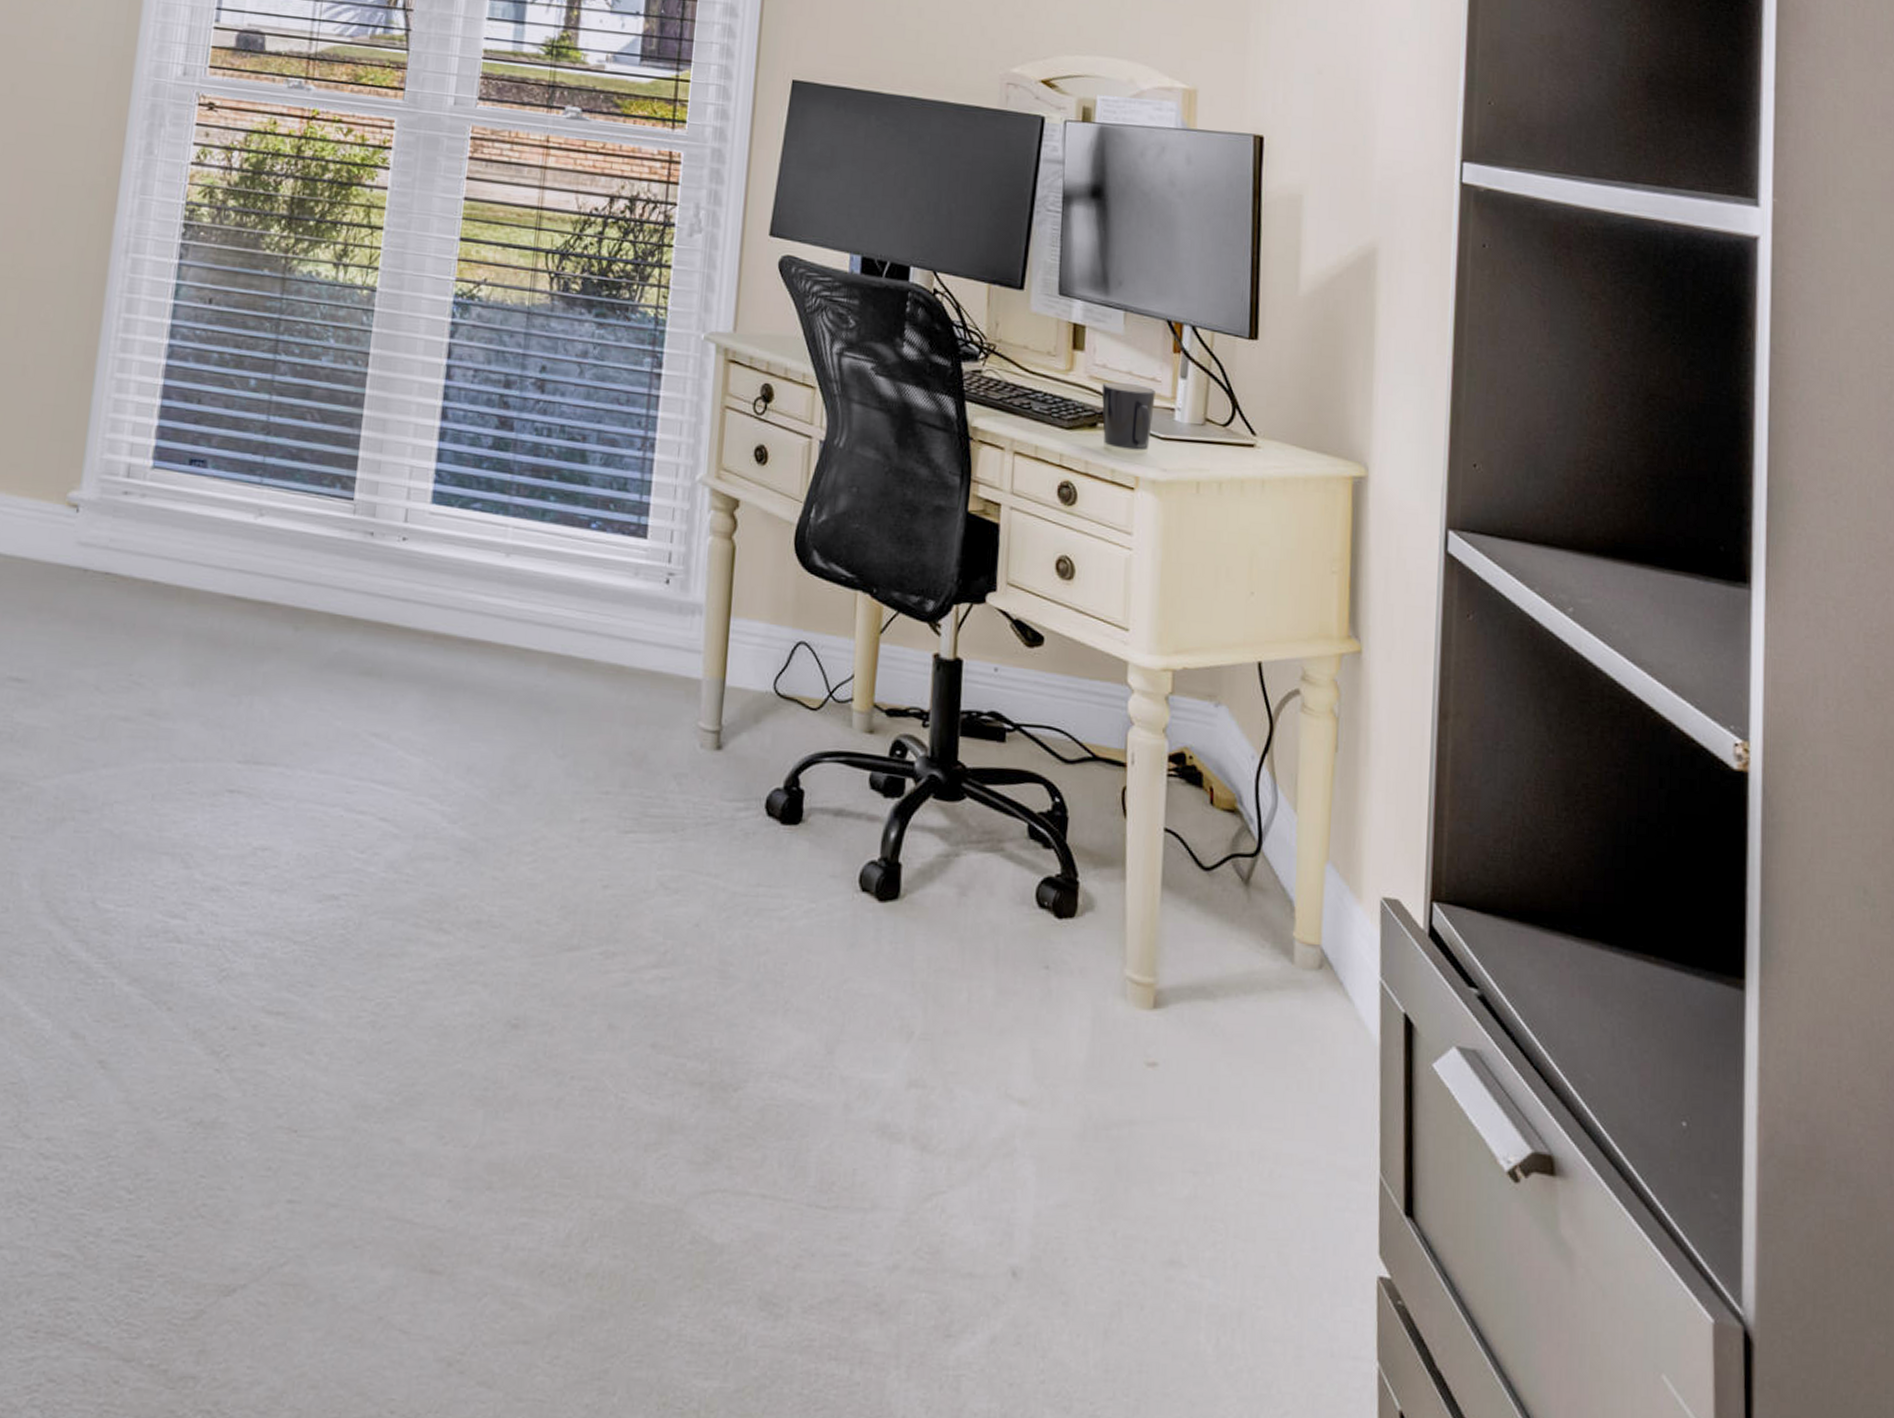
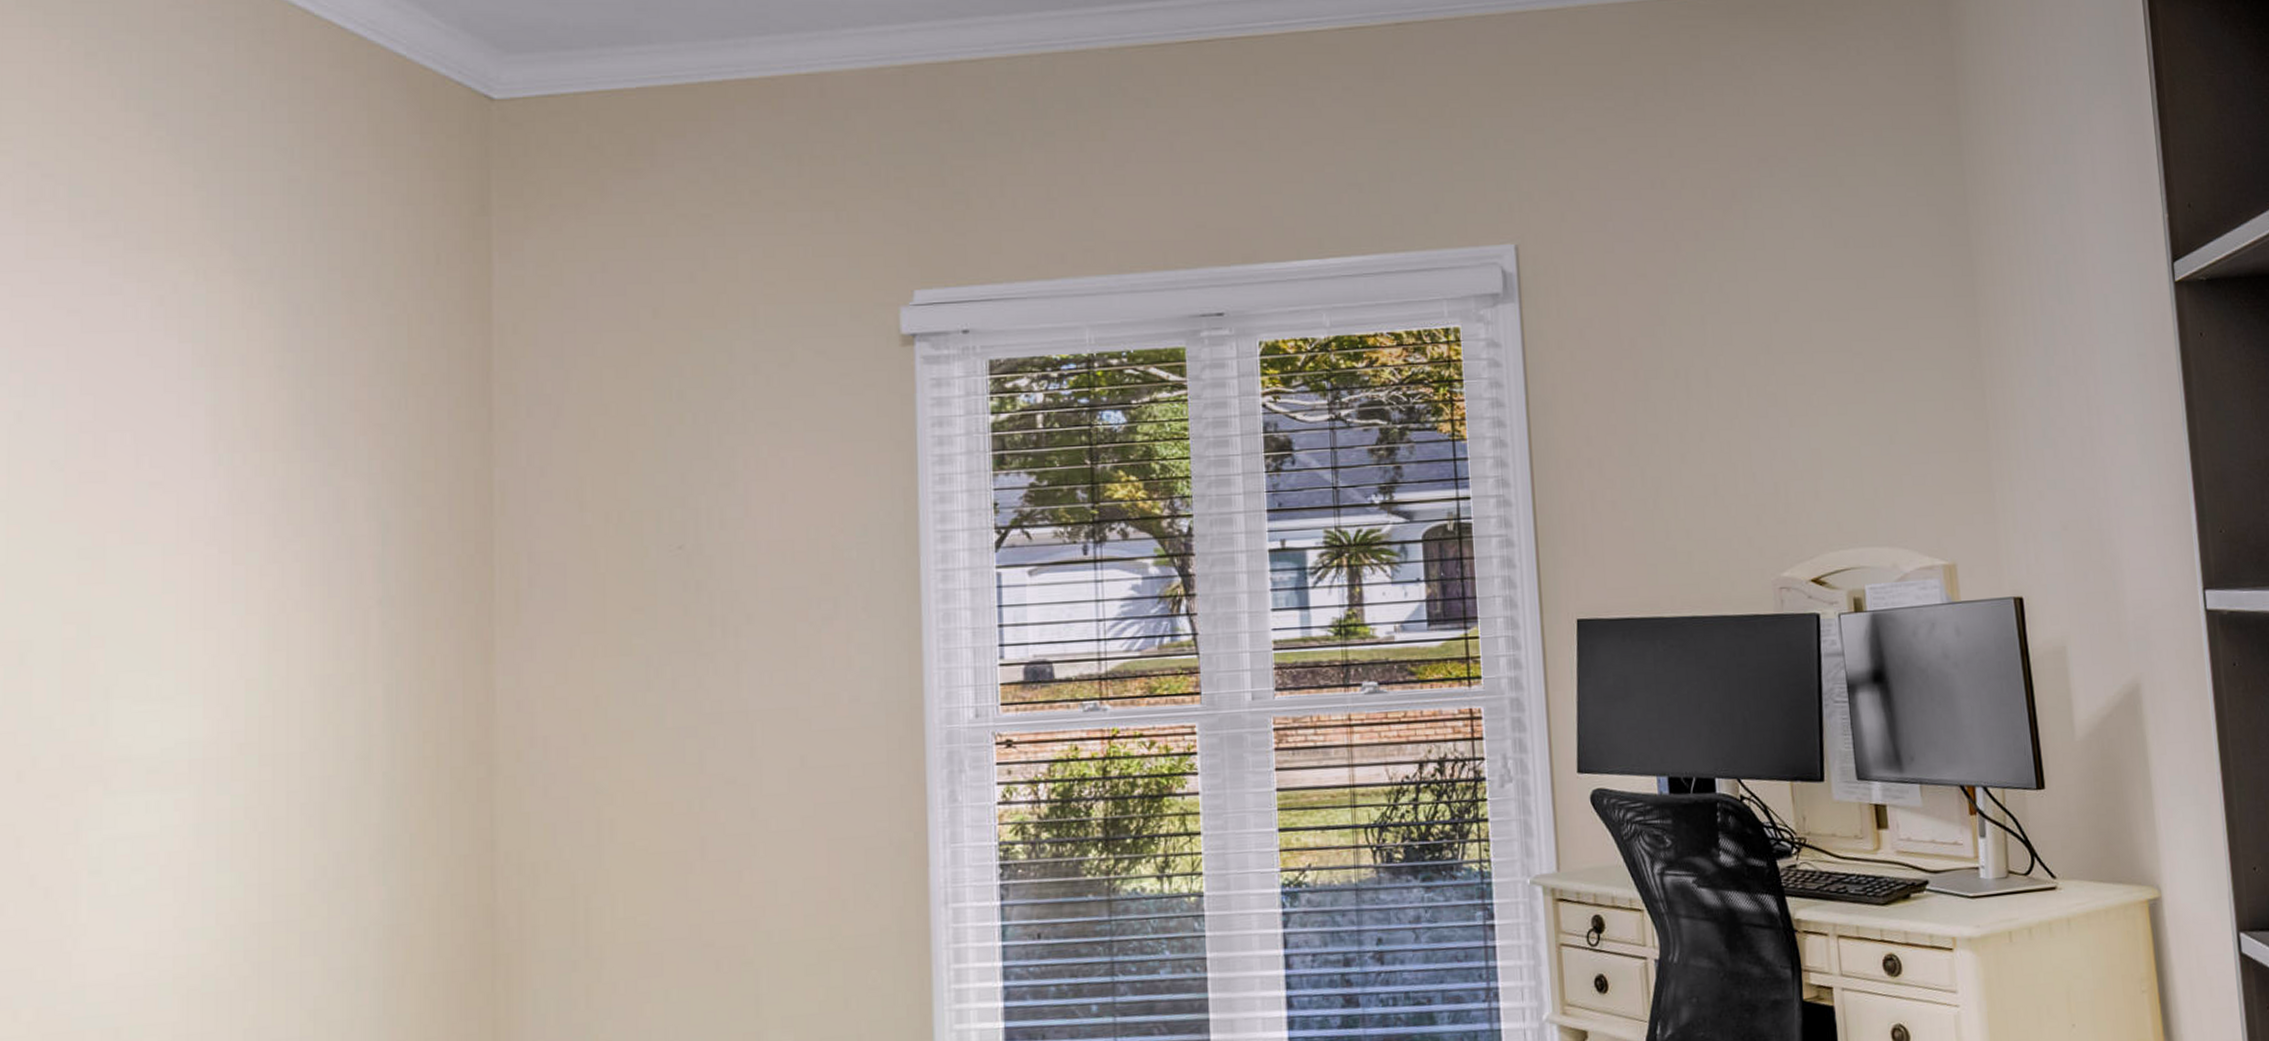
mug: present [1101,382,1155,455] -> none [1909,851,1961,918]

